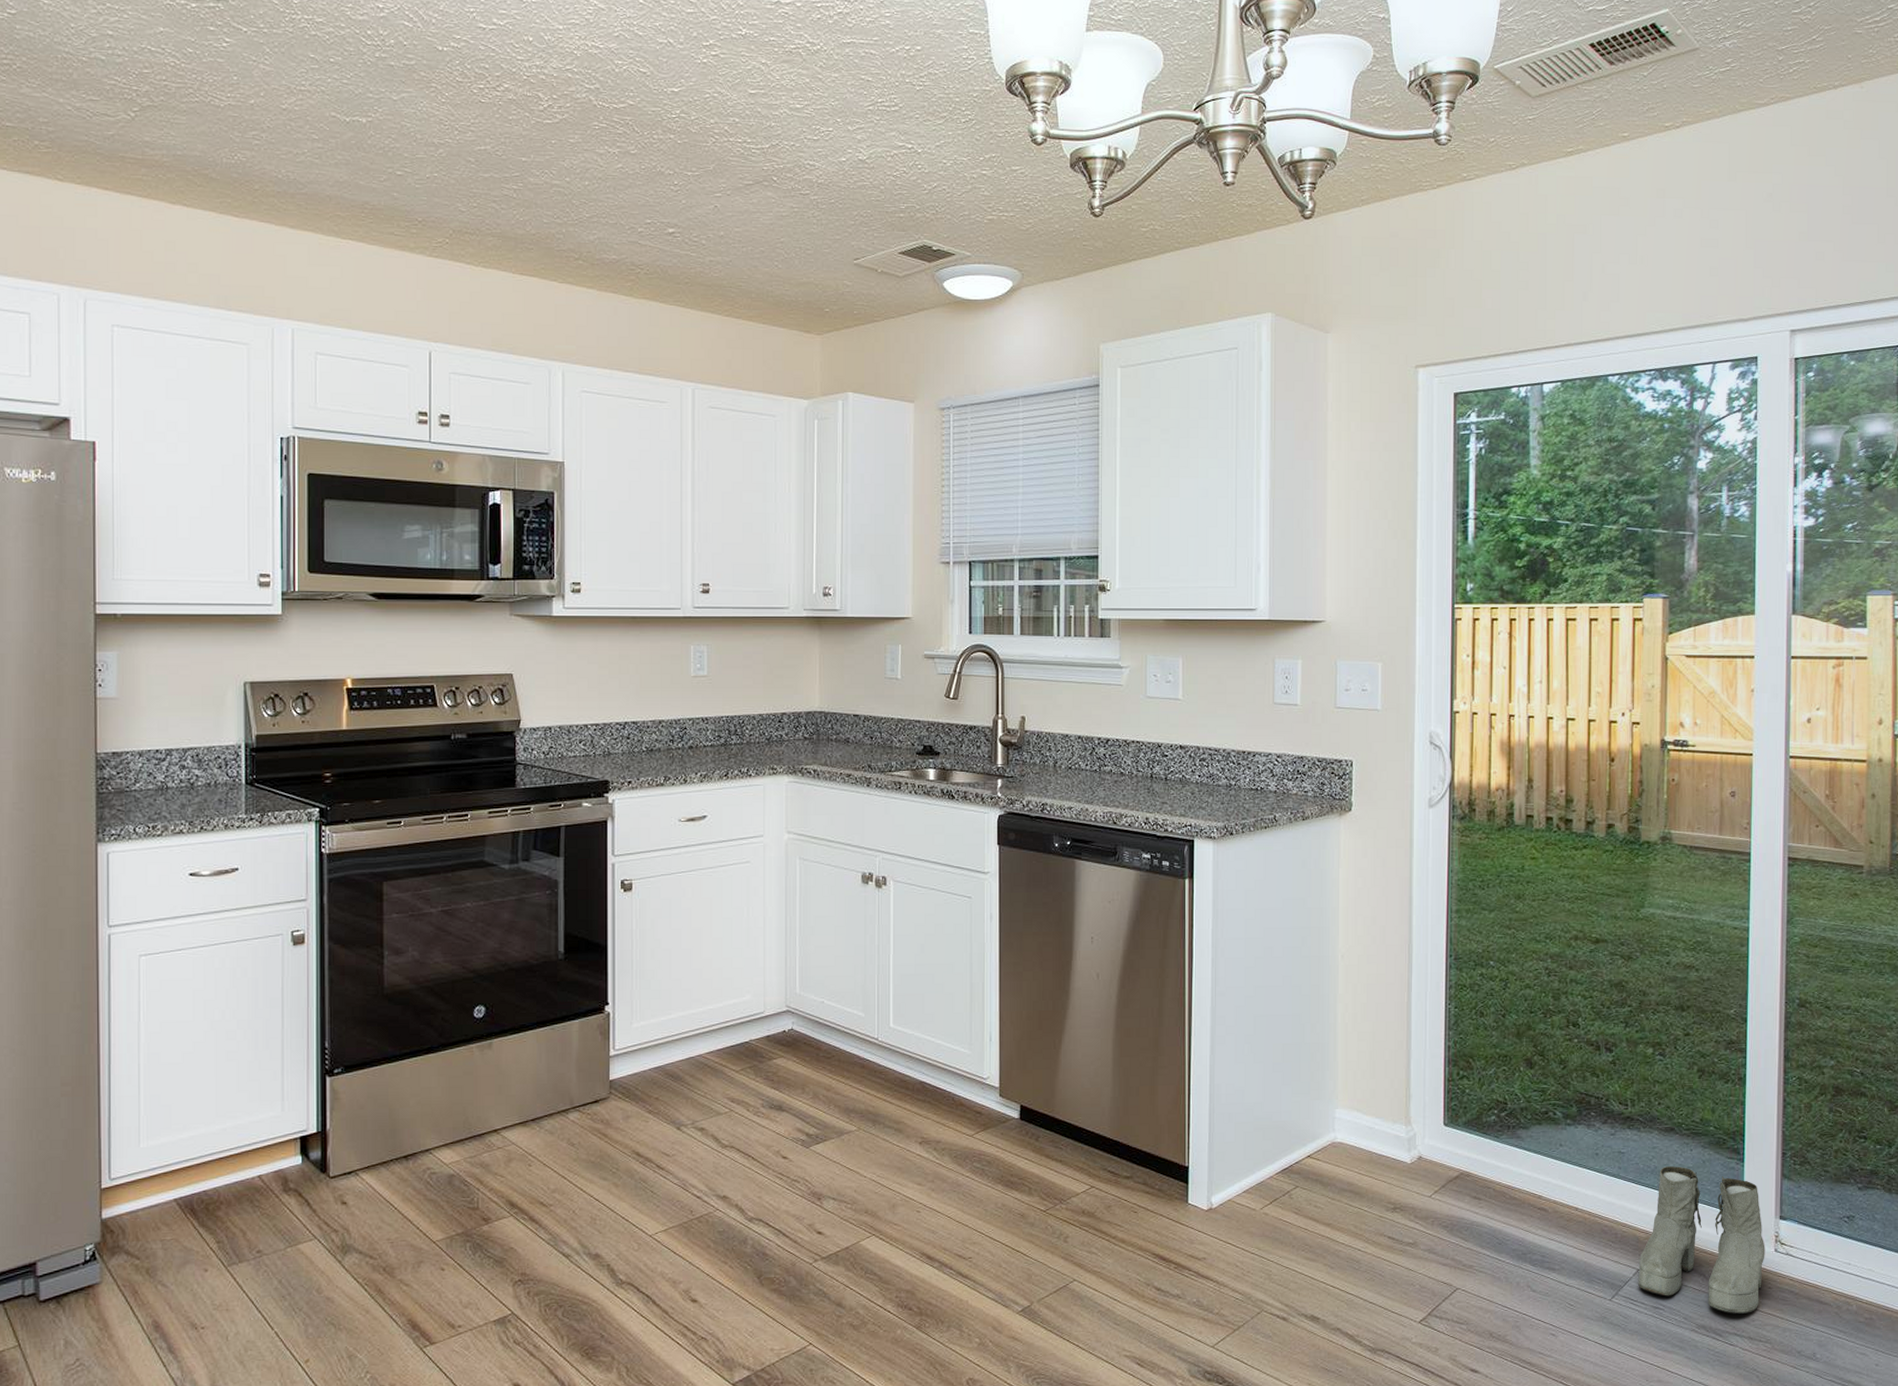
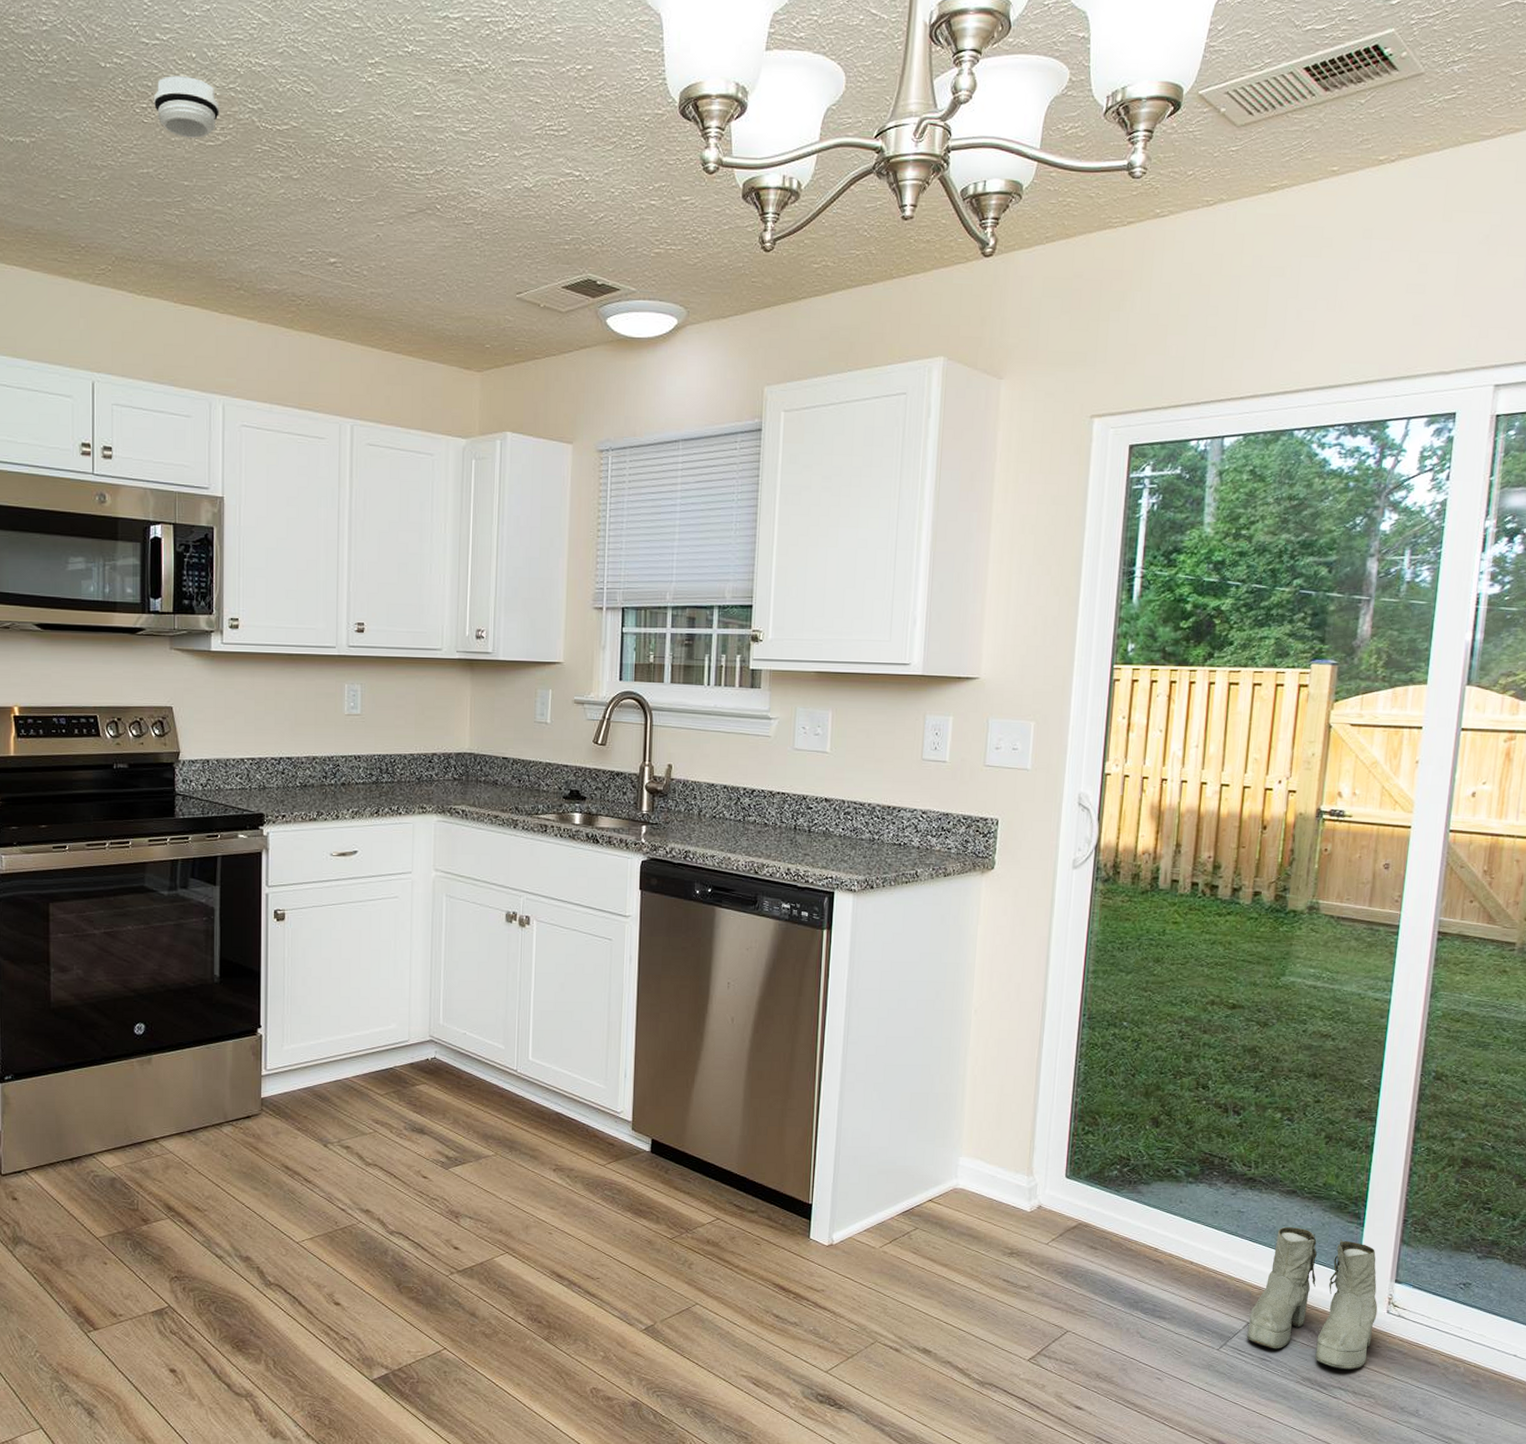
smoke detector: none [490,58,557,117] -> present [153,76,219,138]

